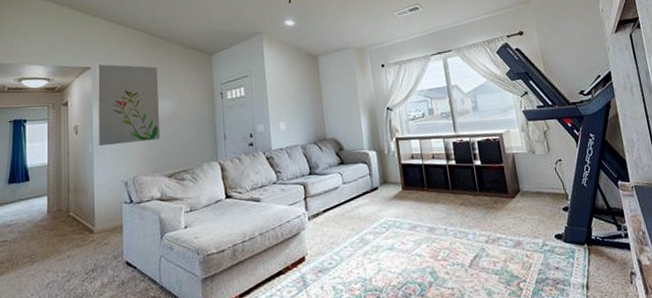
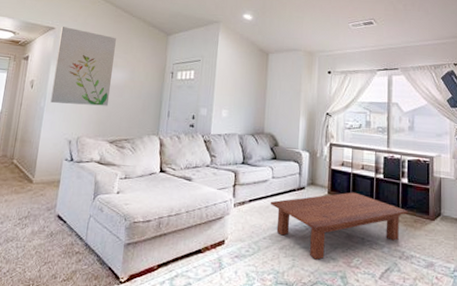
coffee table: none [344,183,486,260] -> present [270,192,408,260]

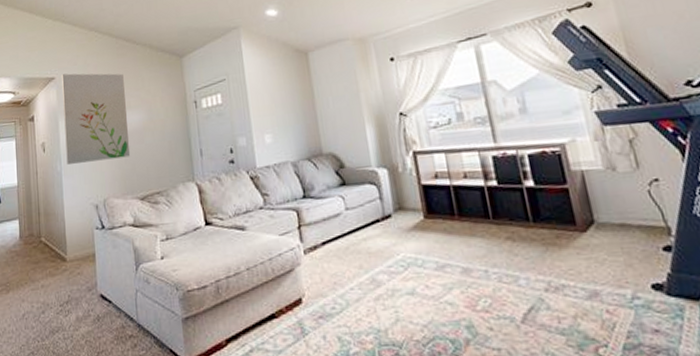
coffee table: present [270,192,408,260] -> none [349,210,544,308]

